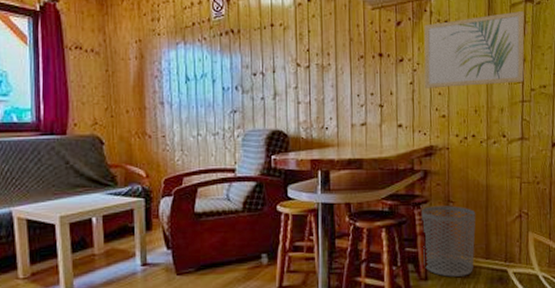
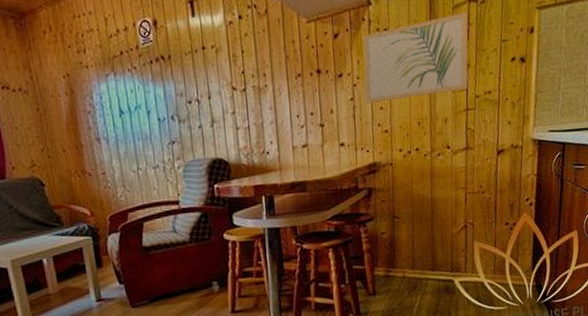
waste bin: present [421,205,476,277] -> none [366,221,422,291]

